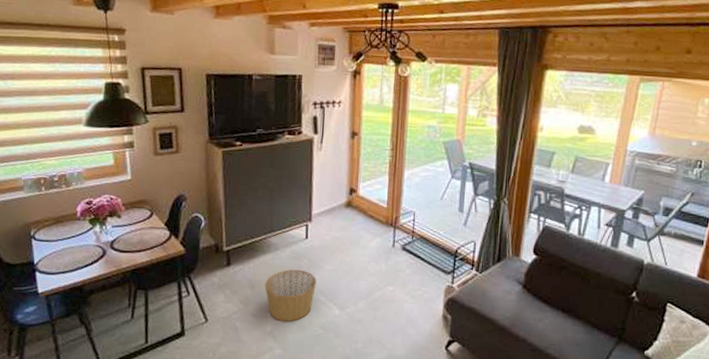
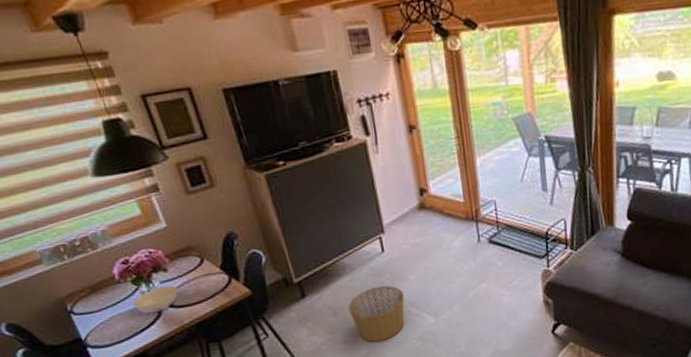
bowl: none [84,230,124,253] -> present [133,285,178,314]

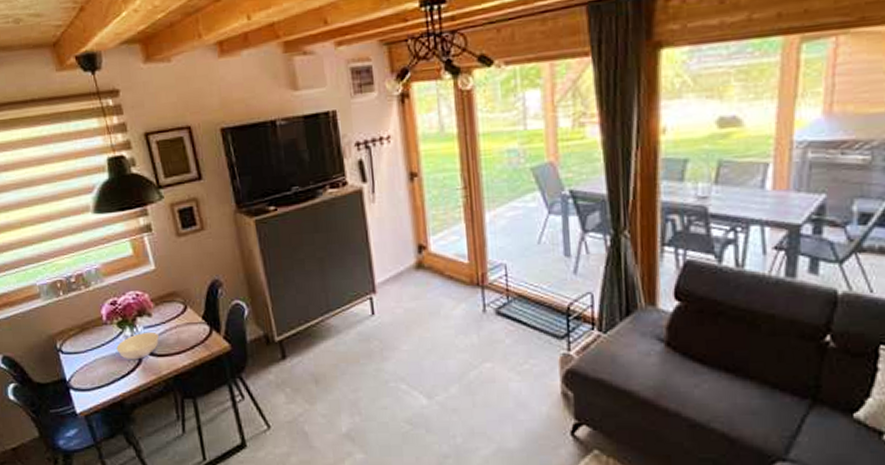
basket: present [348,285,405,343] -> none [330,354,394,421]

